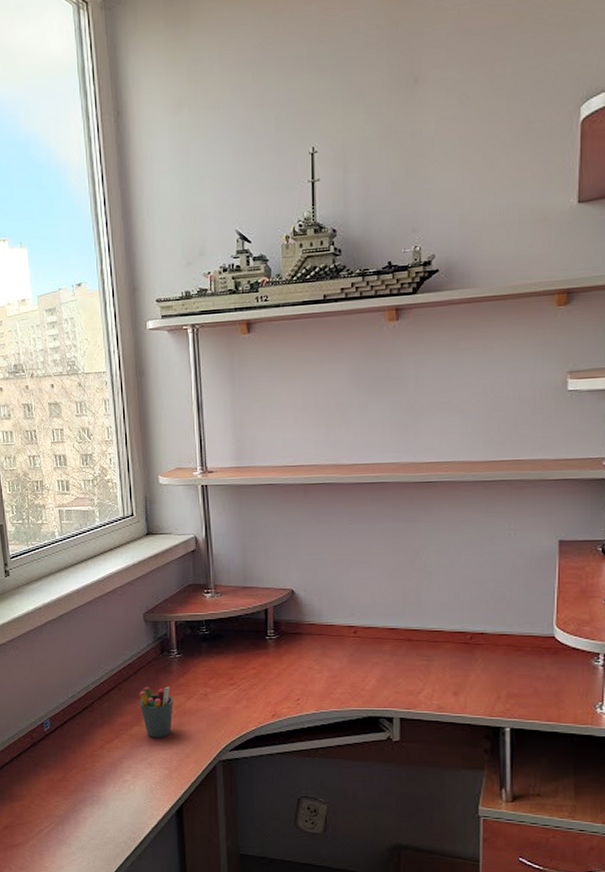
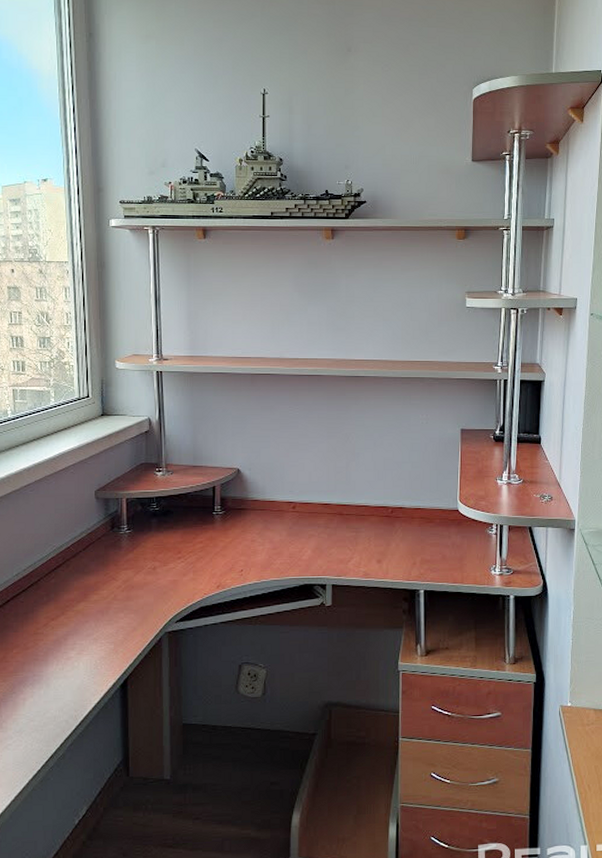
pen holder: present [138,686,173,738] -> none [87,561,122,613]

